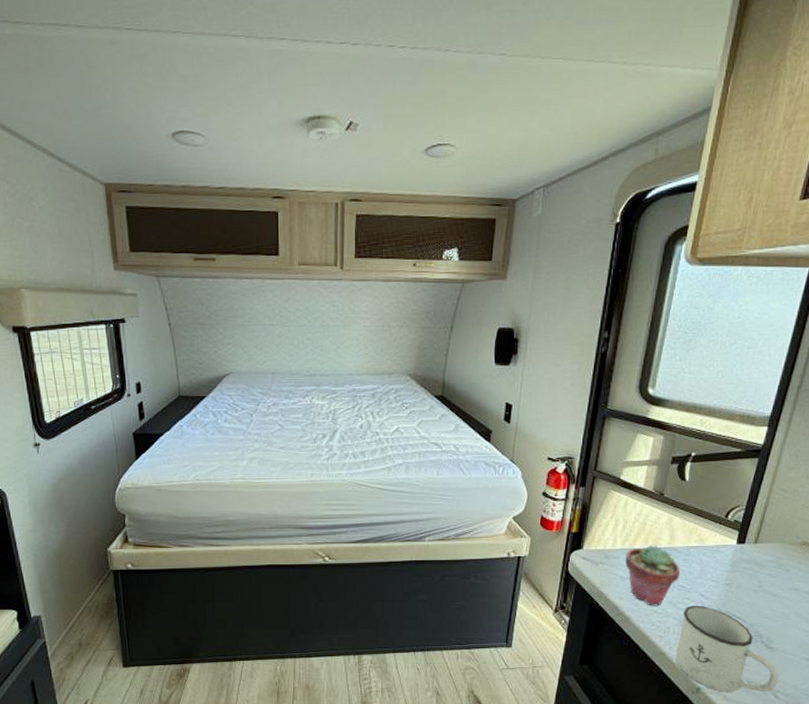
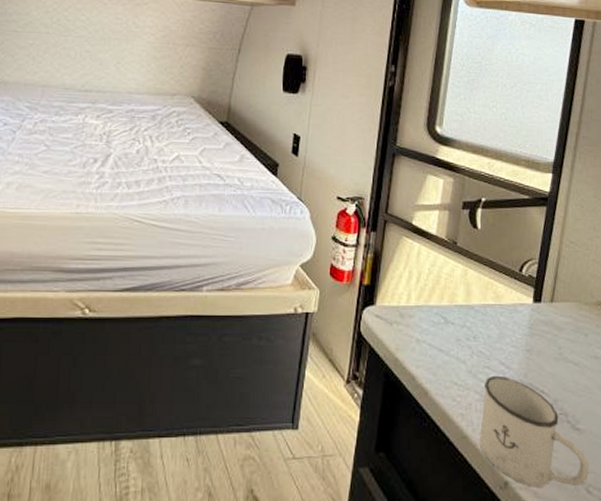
potted succulent: present [625,545,680,606] -> none [421,302,478,377]

